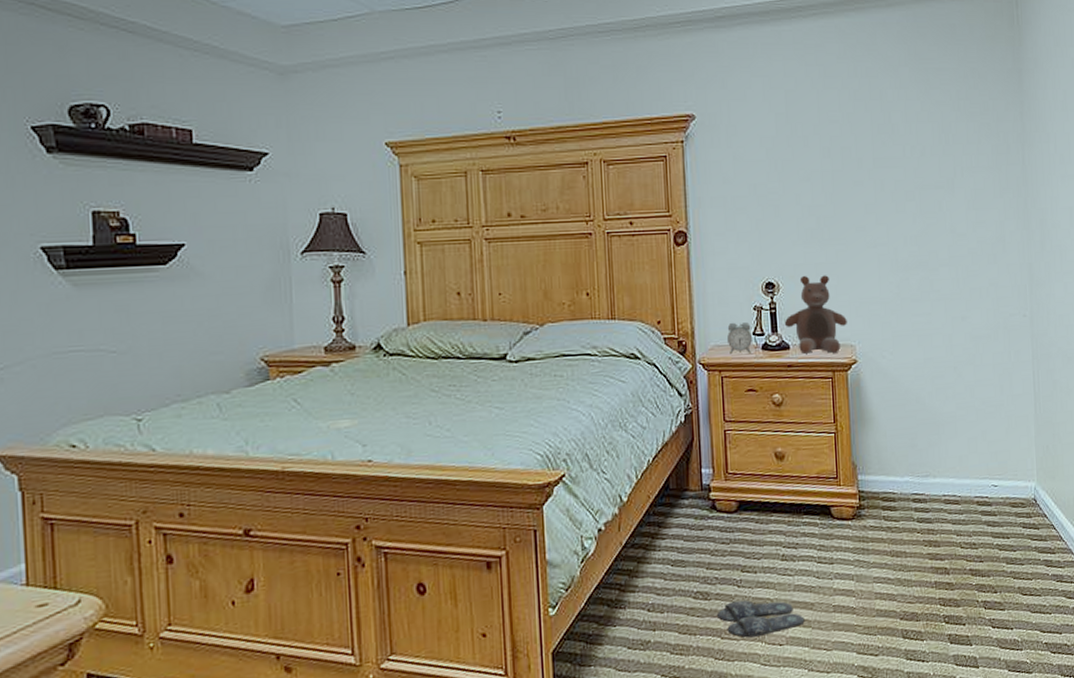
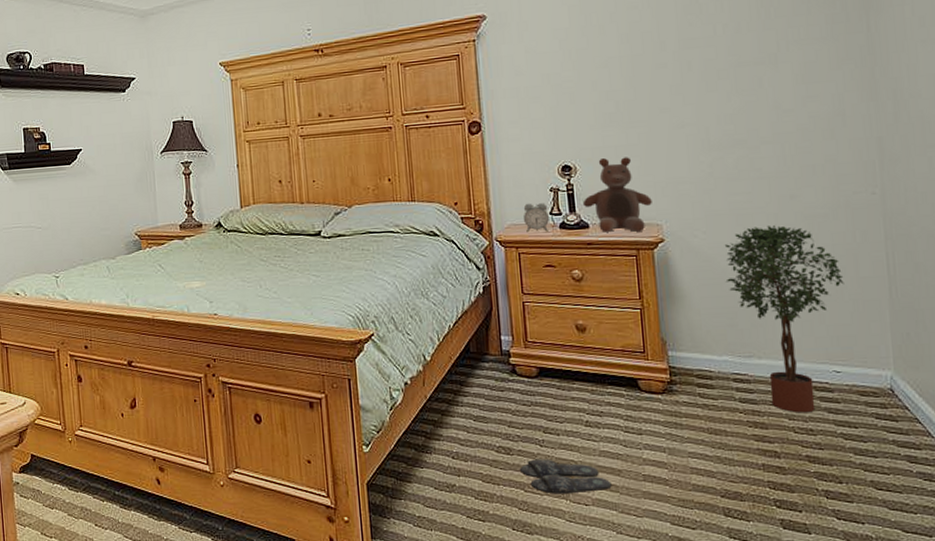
potted tree: none [907,346,1002,529] -> present [724,225,845,413]

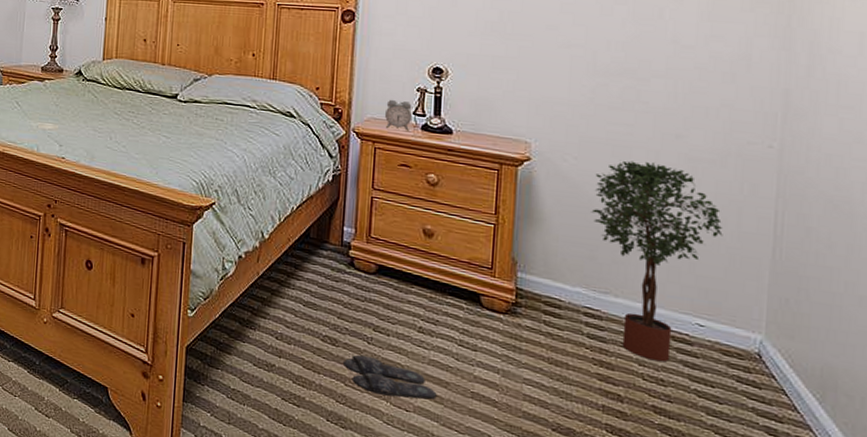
stuffed bear: present [582,157,652,232] -> none [449,65,524,146]

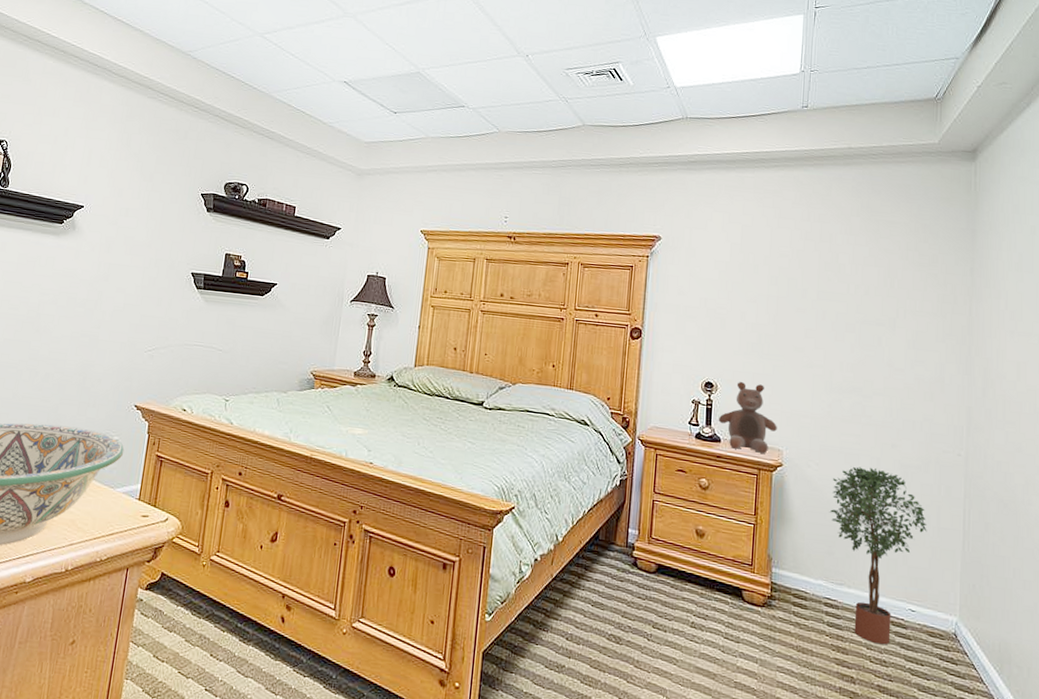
slippers: present [344,354,437,399] -> none [626,651,706,691]
alarm clock: present [384,99,413,131] -> none [665,410,688,439]
stuffed bear: none [449,65,524,146] -> present [718,381,777,454]

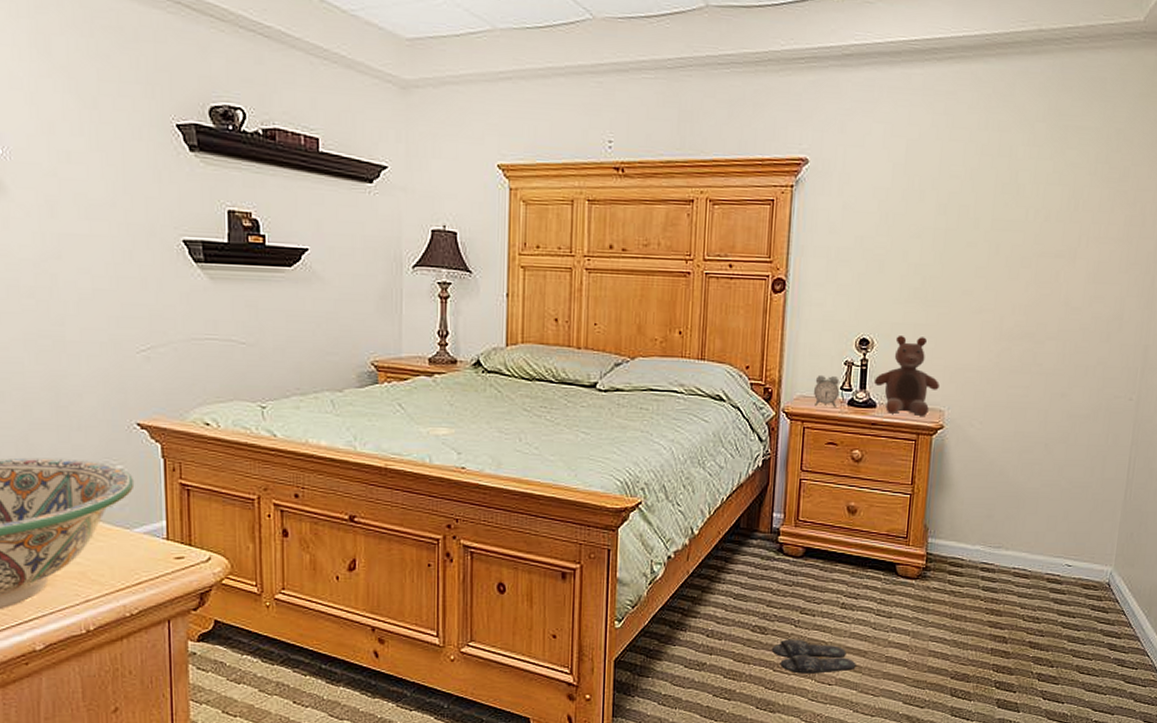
slippers: none [626,651,706,691] -> present [772,639,856,674]
alarm clock: none [665,410,688,439] -> present [813,374,840,407]
potted tree: present [829,466,927,645] -> none [991,421,1091,602]

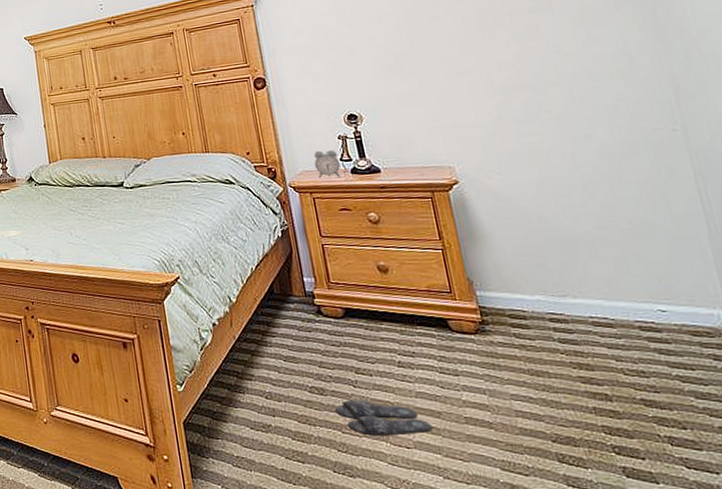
stuffed bear: present [874,334,939,416] -> none [371,104,442,176]

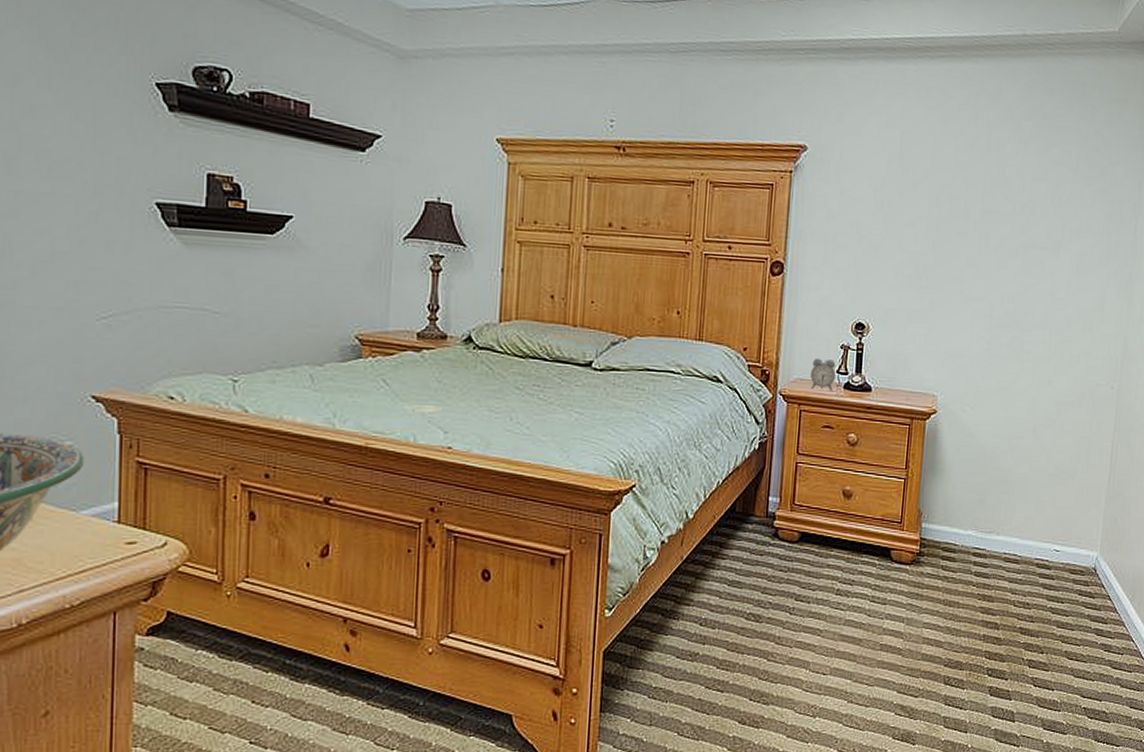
slippers: present [335,399,433,436] -> none [767,627,851,663]

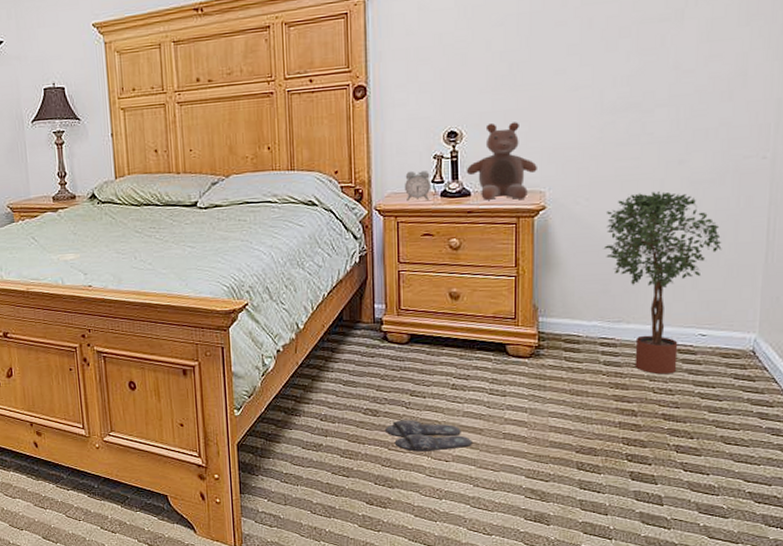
slippers: none [767,627,851,663] -> present [386,419,472,452]
stuffed bear: none [869,320,933,400] -> present [466,122,537,200]
potted tree: none [982,407,1077,588] -> present [603,191,722,375]

